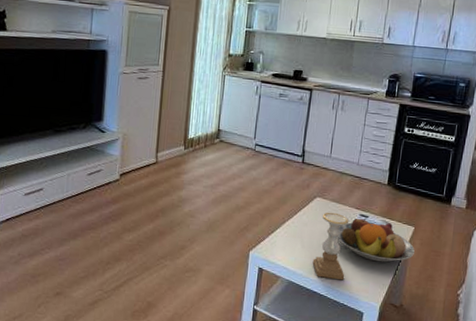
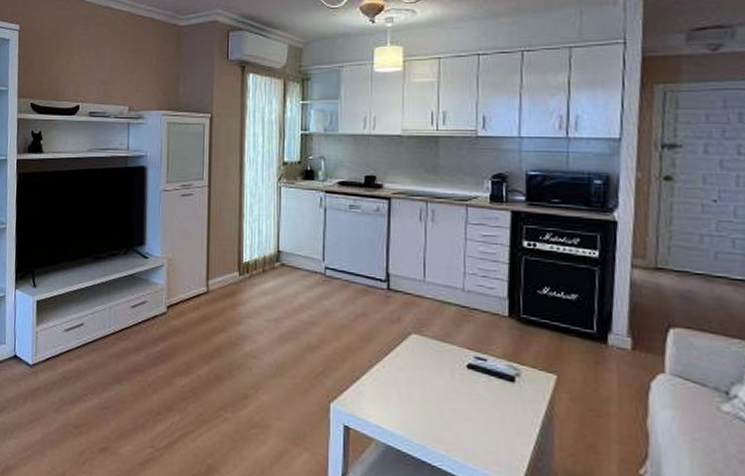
candle holder: present [312,212,349,281] -> none [415,353,464,447]
fruit bowl: present [337,217,415,263] -> none [445,361,562,424]

